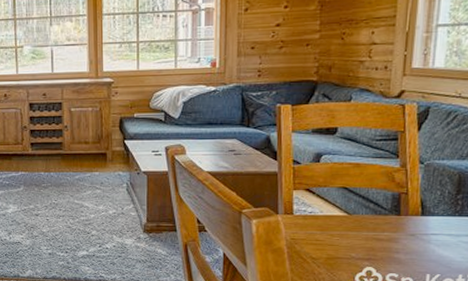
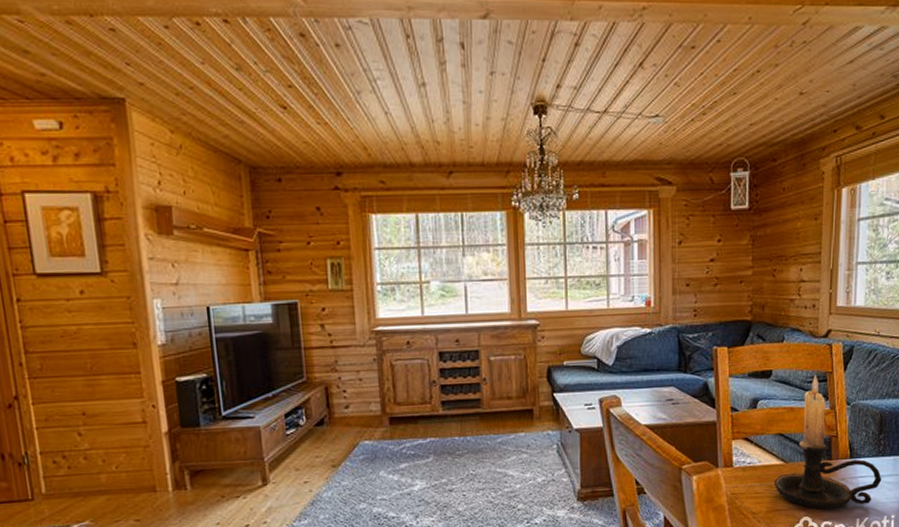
candle holder: none [335,134,458,263] -> present [773,375,882,510]

